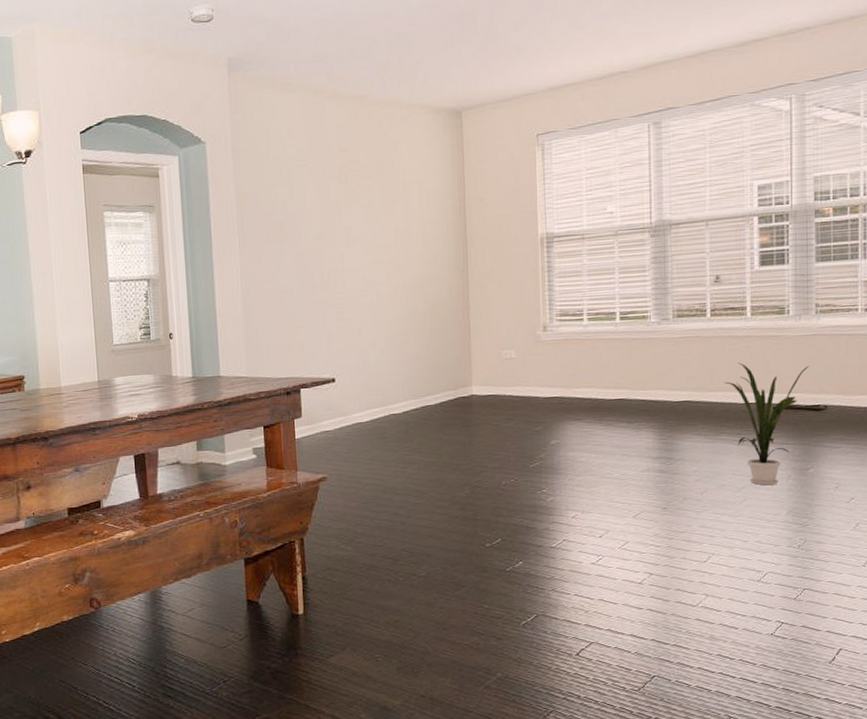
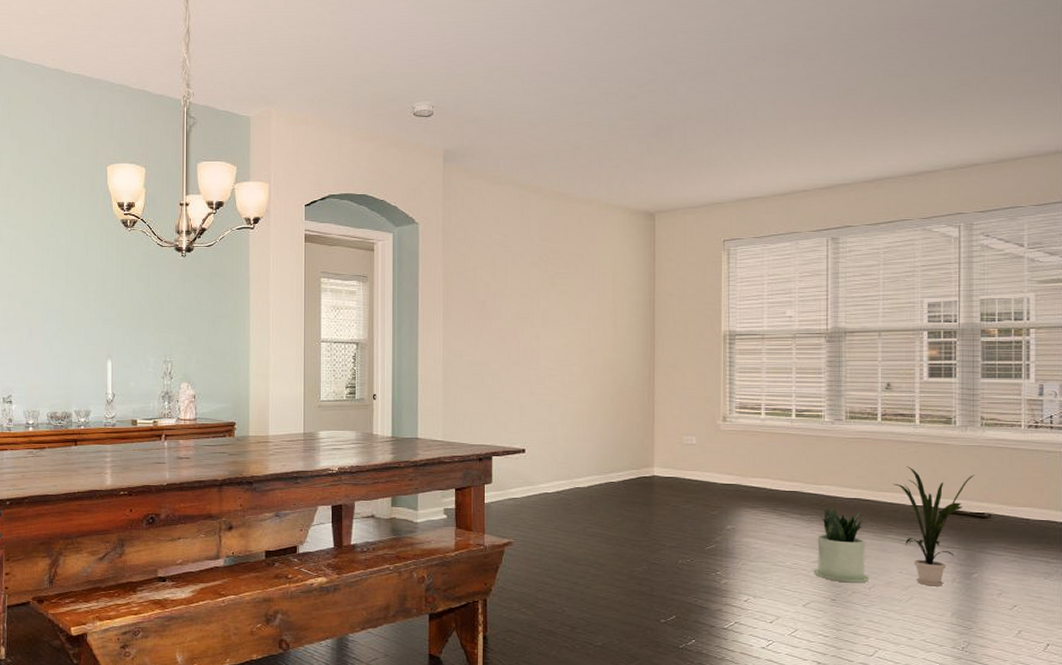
planter: none [643,412,702,490] -> present [813,507,870,583]

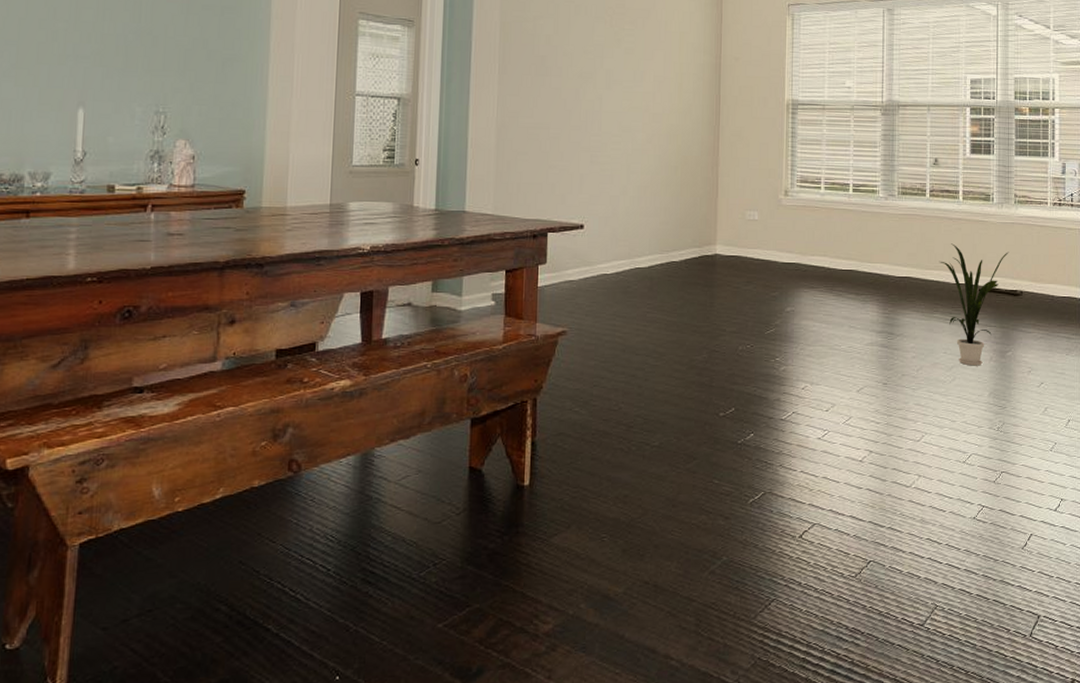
planter: present [813,507,870,583] -> none [867,286,918,365]

